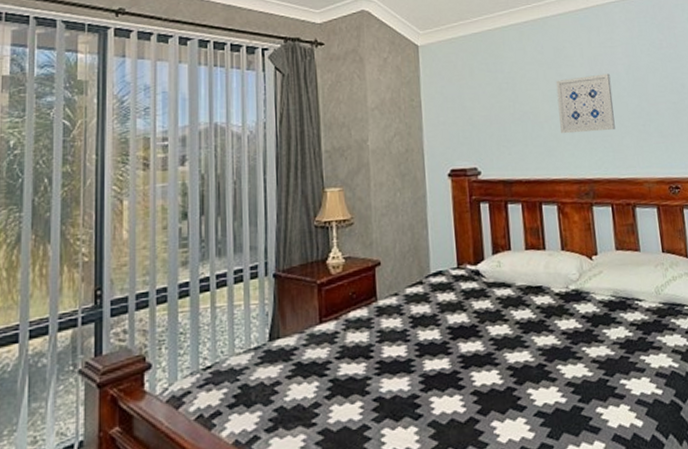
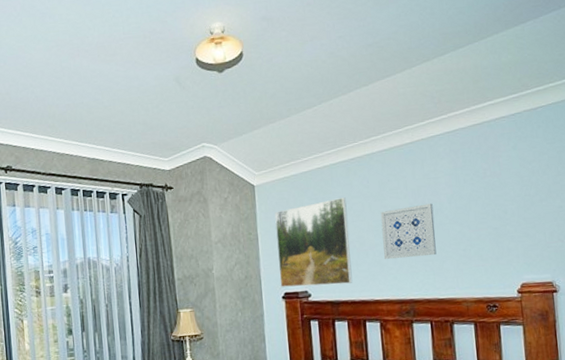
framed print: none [440,63,527,163] -> present [274,197,353,287]

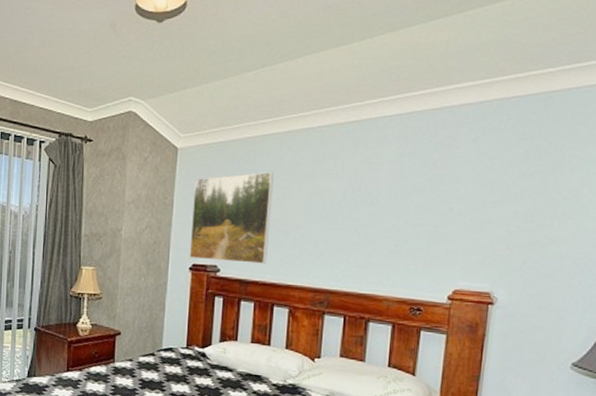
wall art: present [380,203,437,260] -> none [304,190,369,247]

